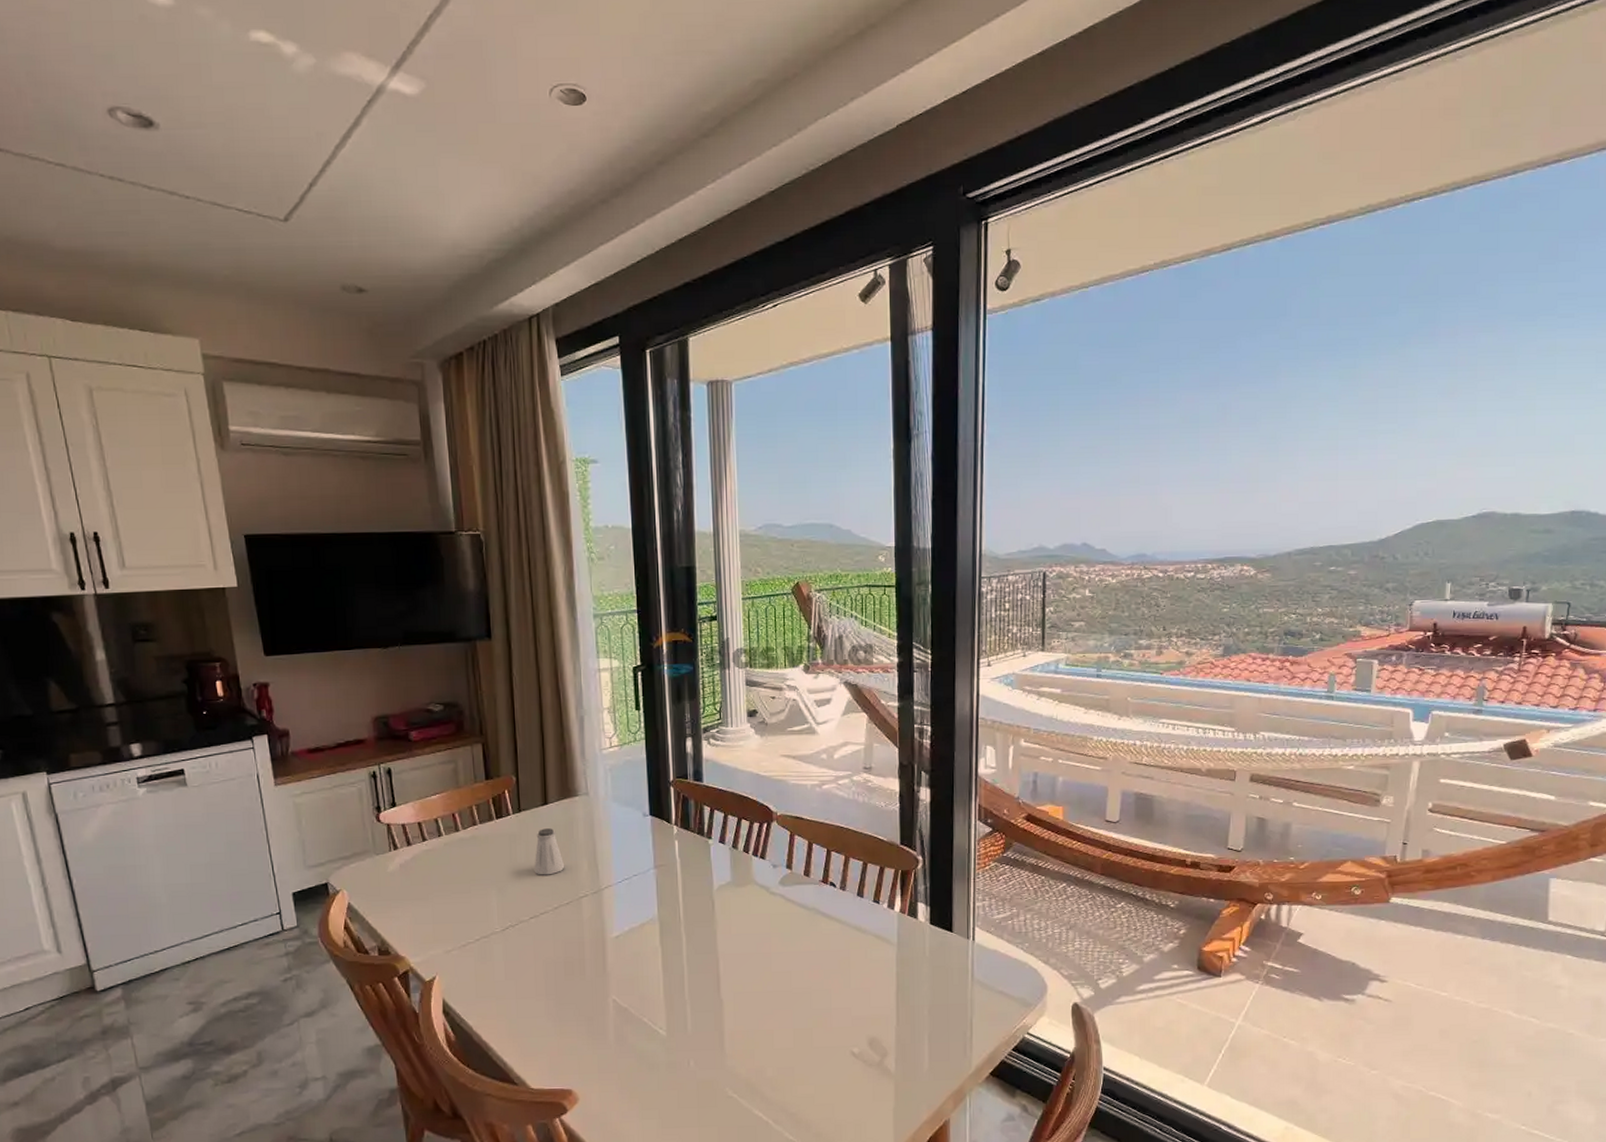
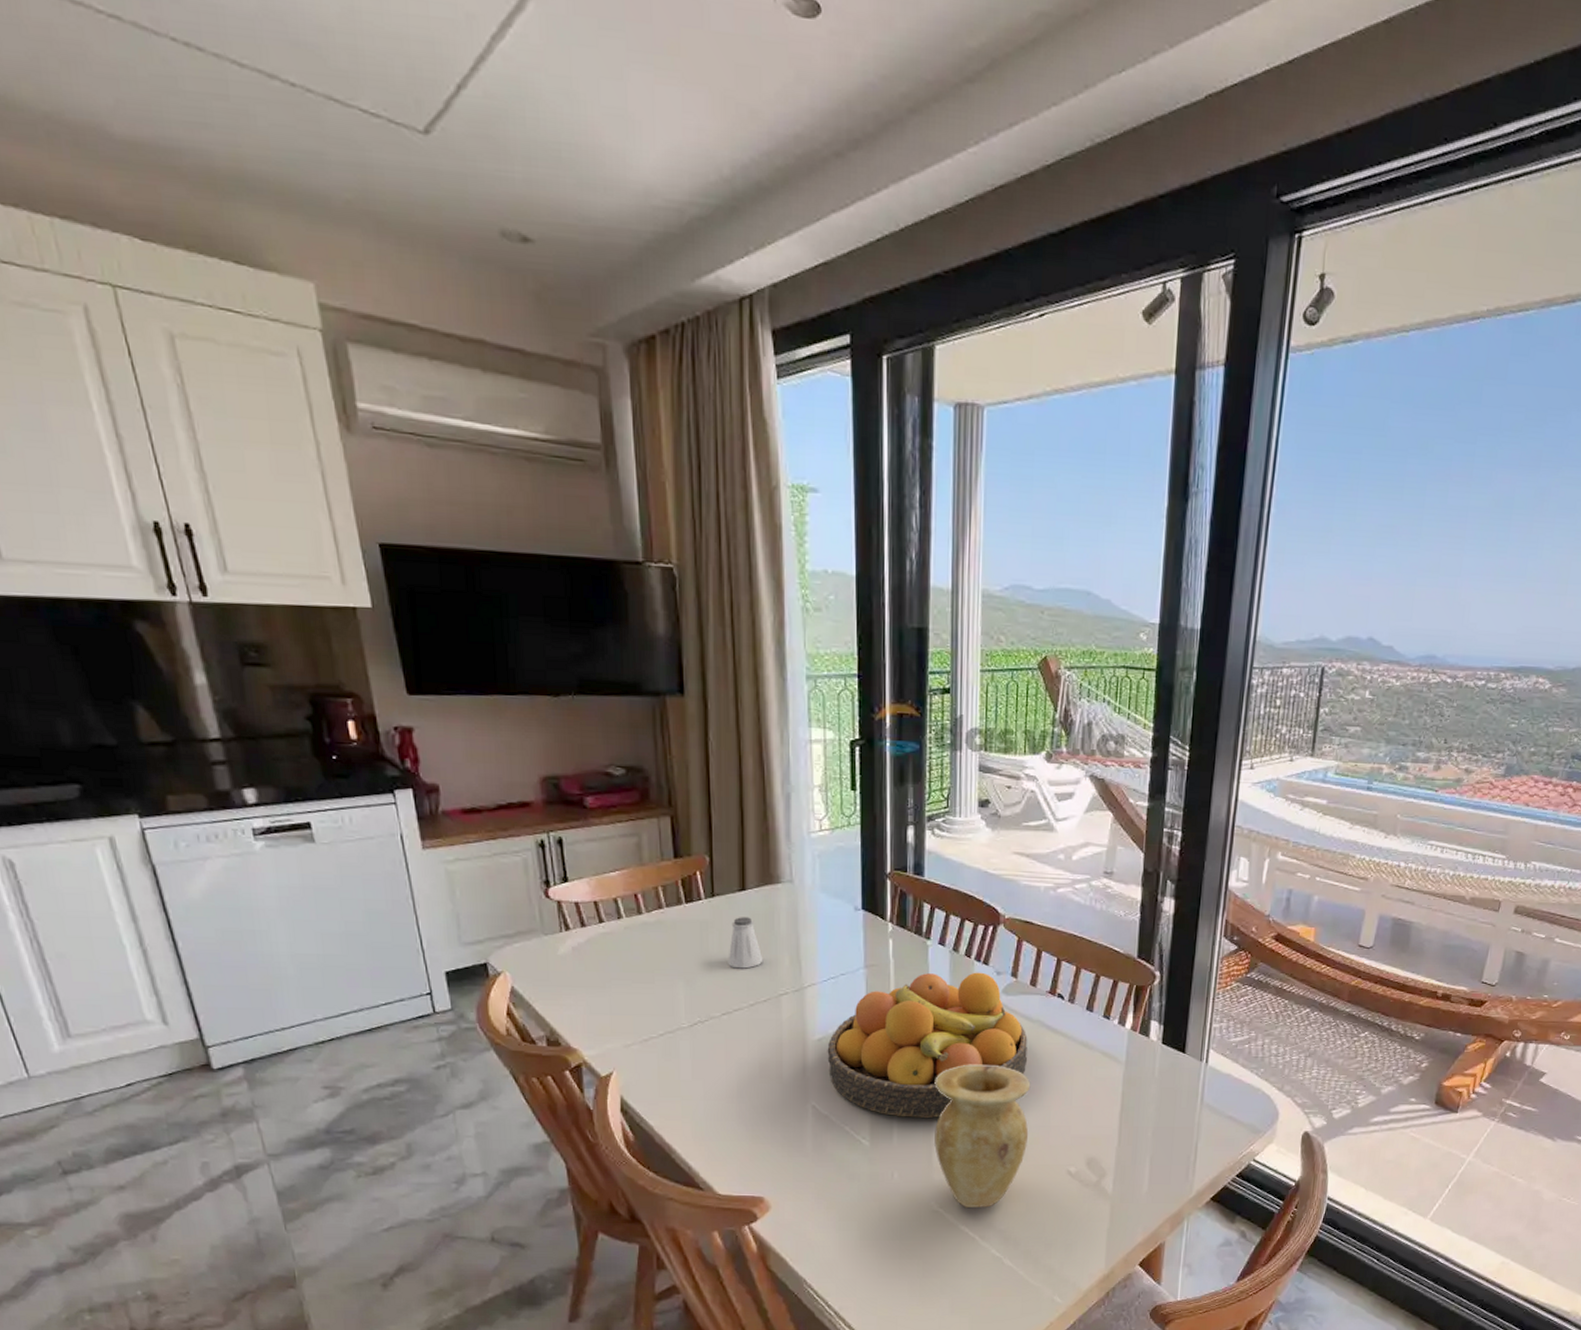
fruit bowl: none [624,866,806,1007] -> present [827,972,1028,1118]
vase: none [723,952,812,1092] -> present [934,1064,1031,1207]

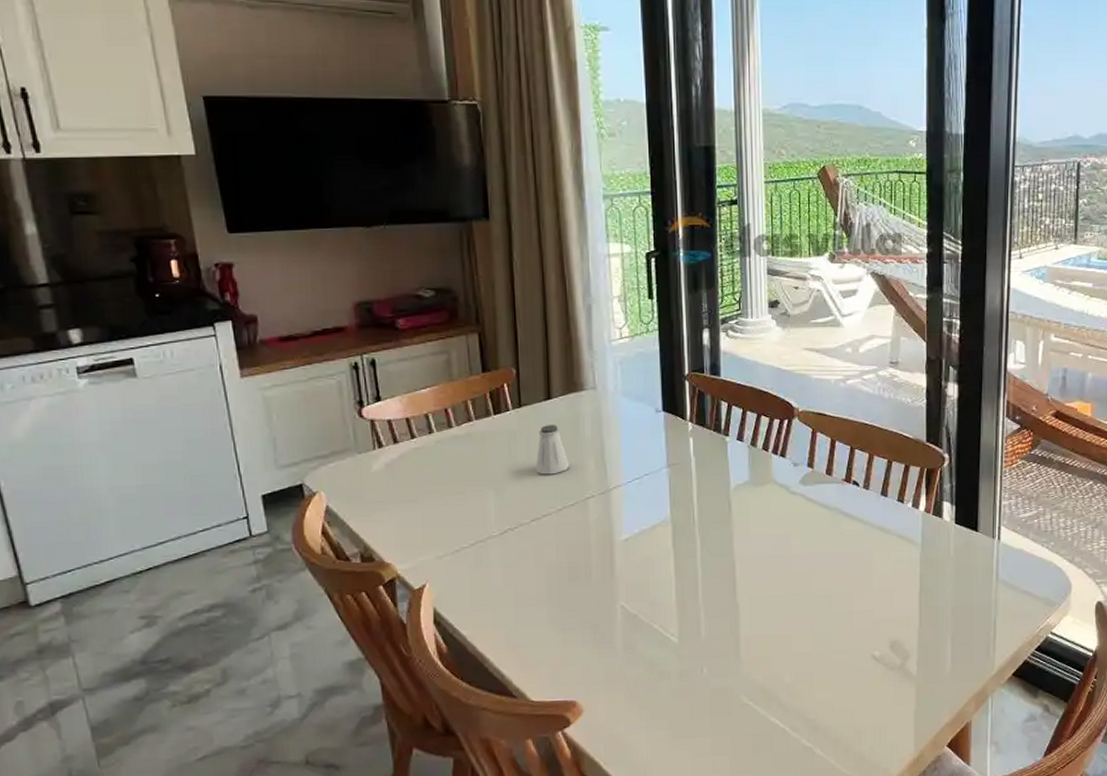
fruit bowl: present [827,972,1028,1118] -> none [634,464,827,612]
vase: present [934,1064,1031,1207] -> none [739,554,833,699]

